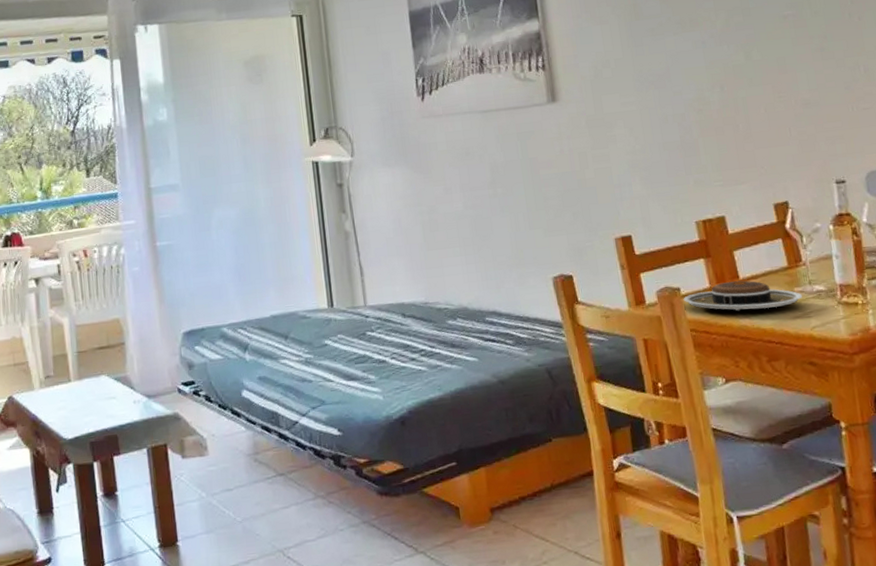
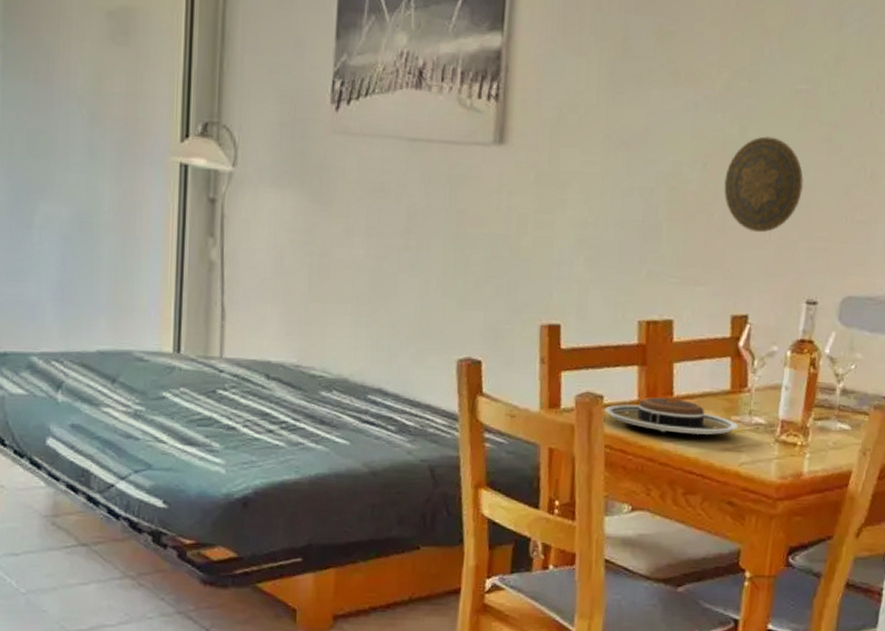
decorative plate: none [741,55,810,133] -> present [724,136,803,233]

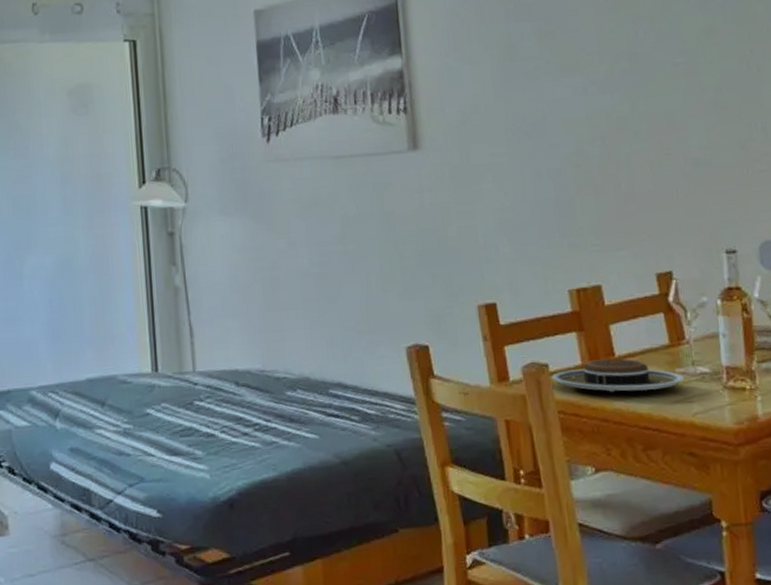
decorative plate: present [724,136,803,233] -> none [624,107,700,195]

